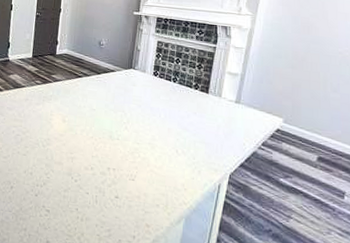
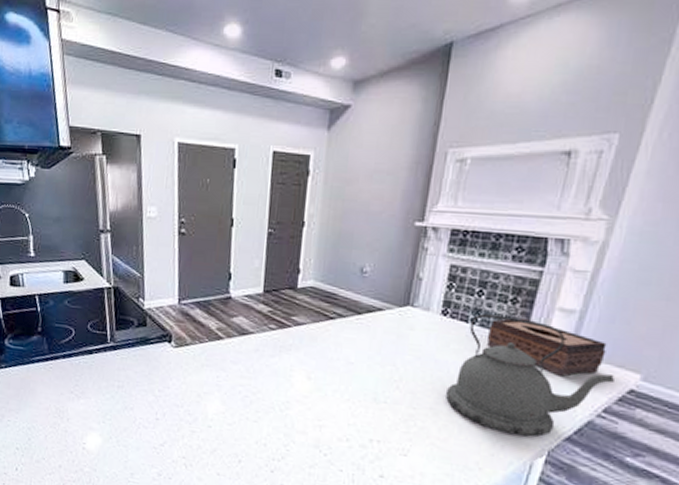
kettle: none [159,75,266,165] -> present [446,313,614,437]
tissue box: none [183,78,259,120] -> present [486,318,607,377]

